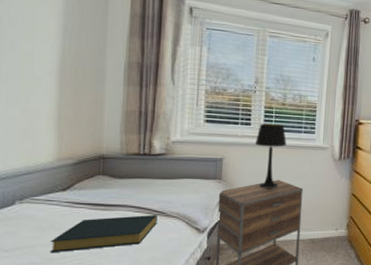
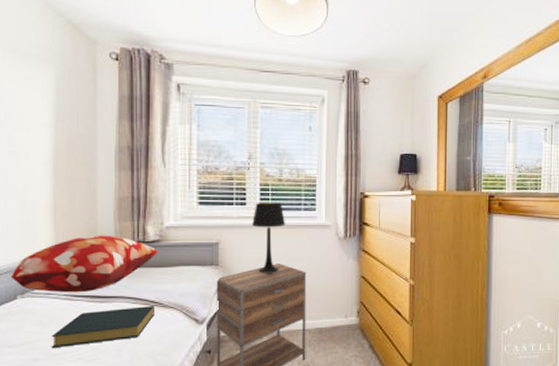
decorative pillow: none [8,145,164,201] -> present [10,235,159,293]

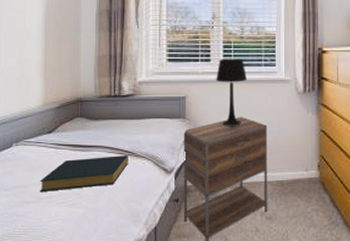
decorative pillow: present [10,235,159,293] -> none [7,89,132,142]

